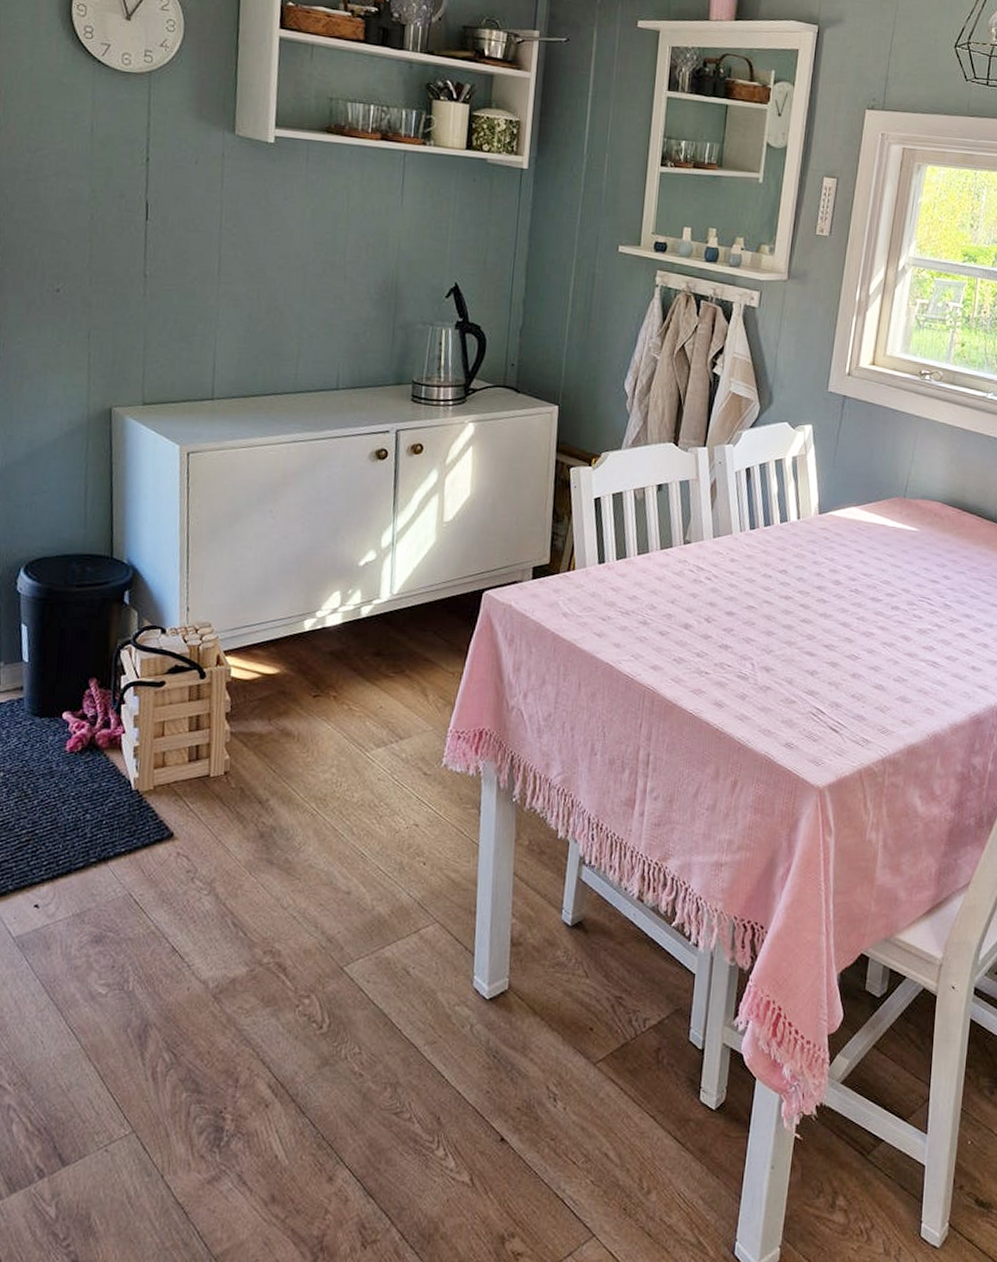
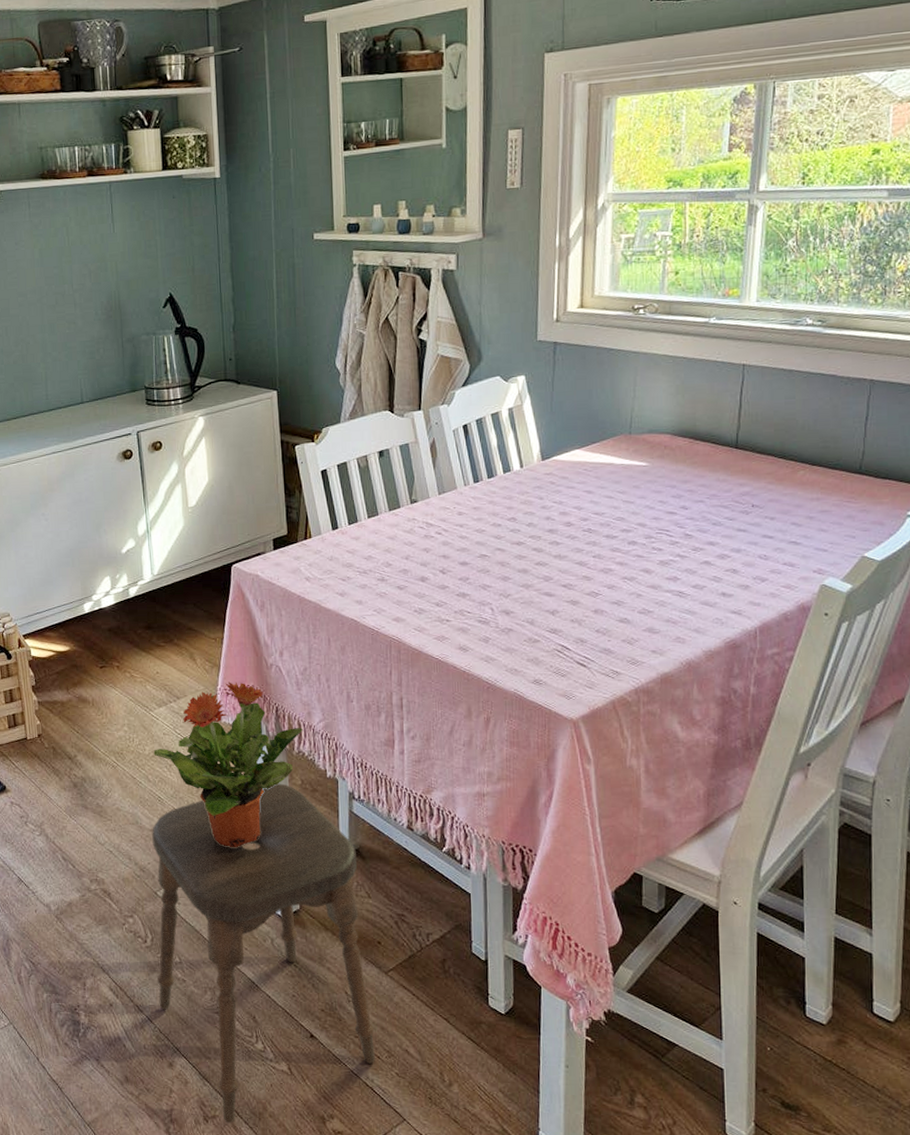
stool: none [326,843,579,1249] -> present [152,783,375,1124]
potted plant: none [363,723,538,917] -> present [153,682,303,848]

